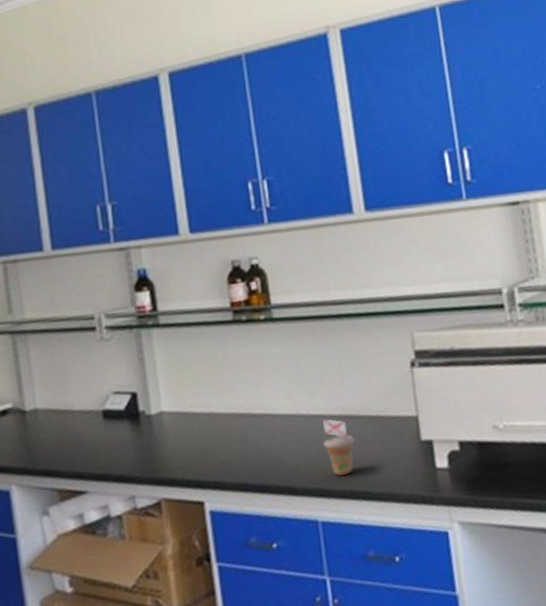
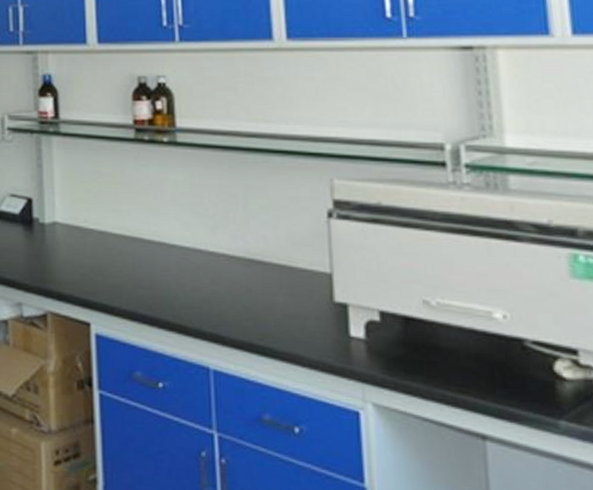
beverage cup: present [322,418,356,476] -> none [222,258,258,324]

